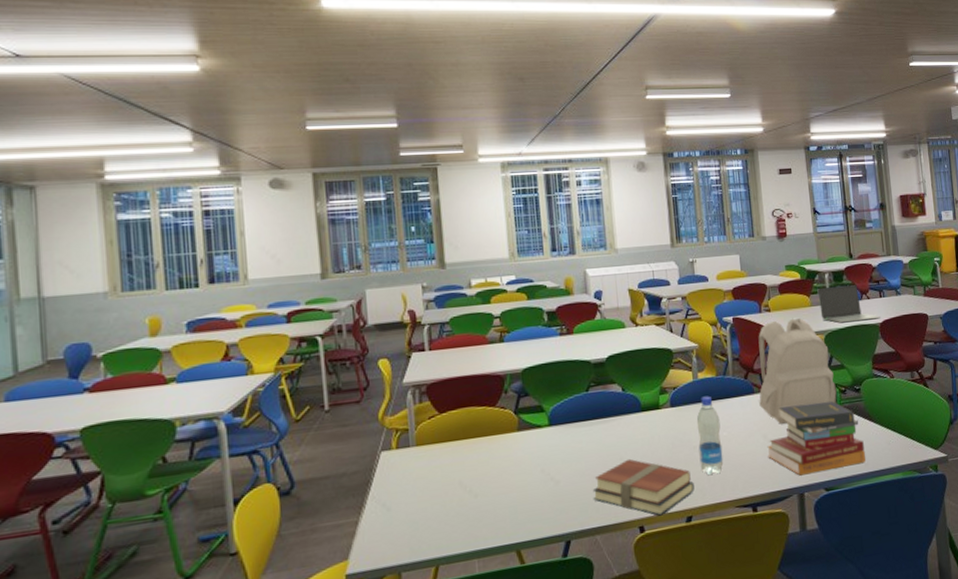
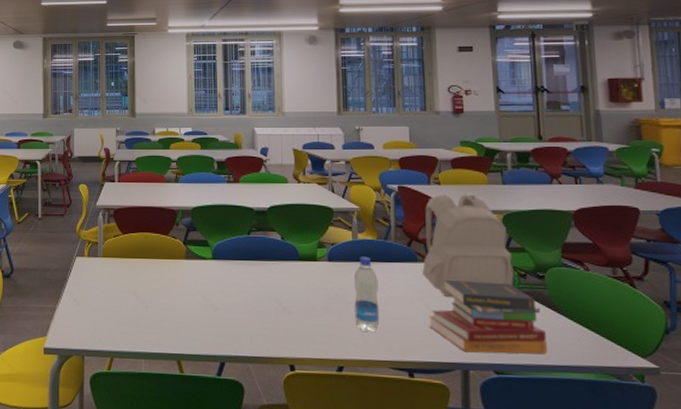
books: present [592,458,695,516] -> none [248,301,347,359]
laptop: present [817,284,880,323] -> none [496,166,575,206]

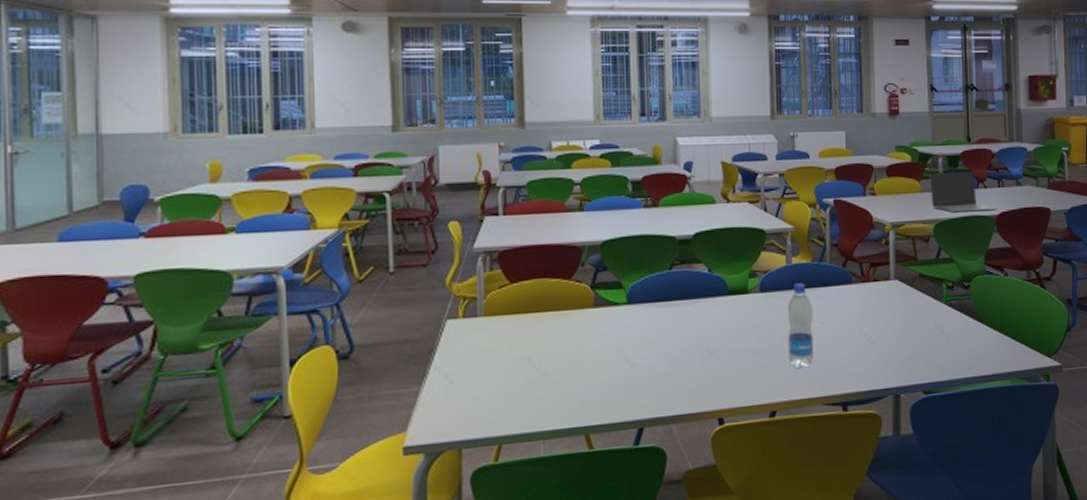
backpack: present [422,194,514,297] -> none [857,204,943,318]
books: present [429,279,548,355] -> none [863,297,971,376]
laptop: none [496,166,575,206] -> present [929,171,997,213]

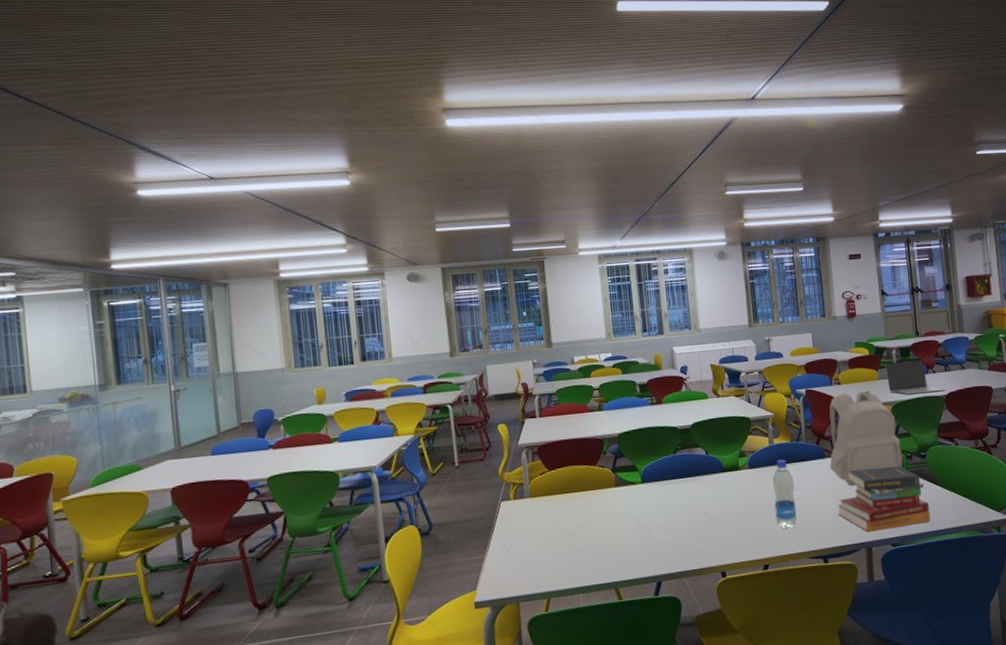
backpack: none [857,204,943,318] -> present [829,390,903,486]
books: none [863,297,971,376] -> present [837,466,931,532]

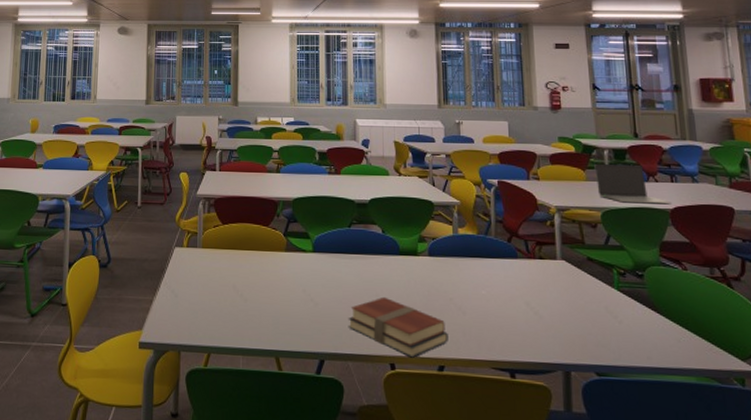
books: none [680,513,771,563] -> present [348,296,448,358]
bottle: present [772,459,797,529] -> none [454,252,481,331]
backpack: present [829,390,903,486] -> none [523,190,614,295]
books: present [837,466,931,532] -> none [529,276,649,356]

